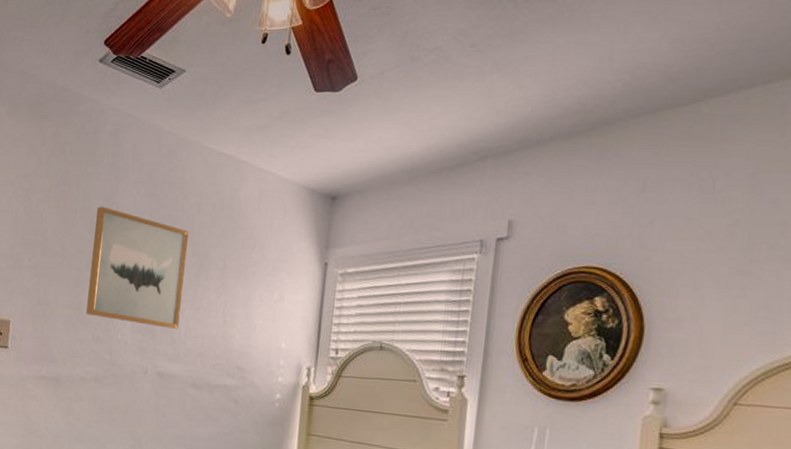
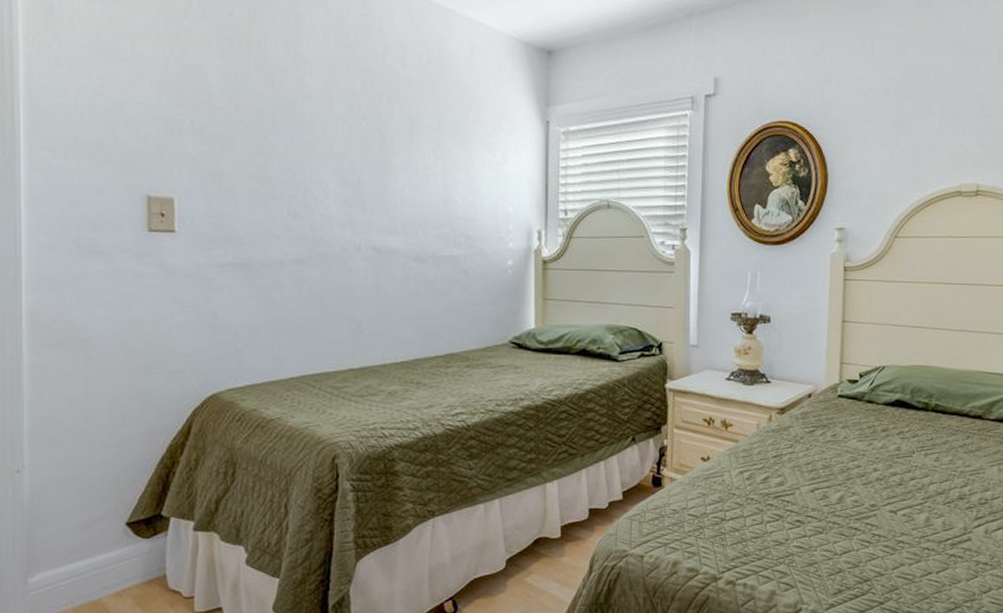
wall art: present [86,206,189,329] -> none [277,57,394,198]

